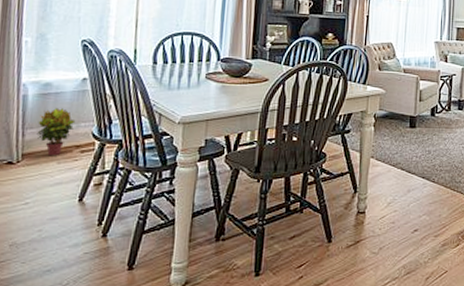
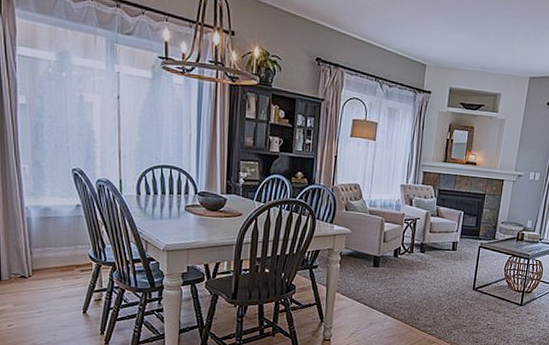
potted plant: present [36,108,76,156] -> none [42,231,74,273]

